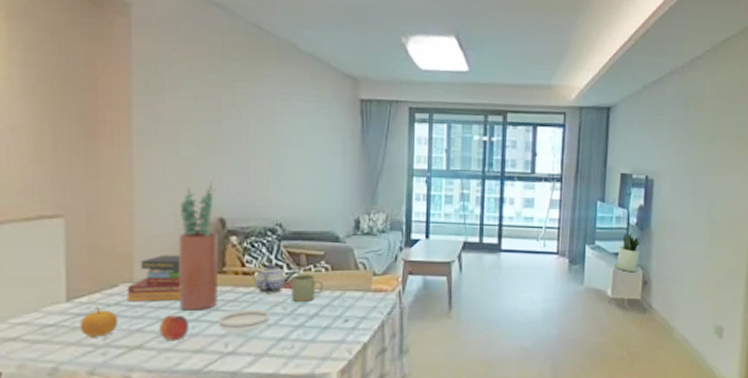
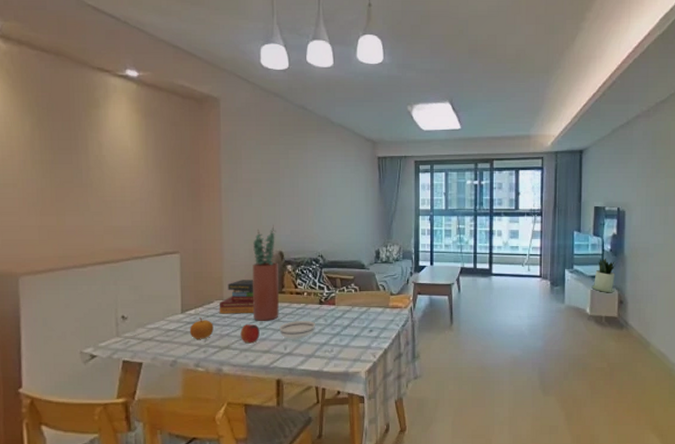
teapot: present [255,263,286,293] -> none [304,285,326,308]
mug: present [290,275,324,302] -> none [330,295,354,315]

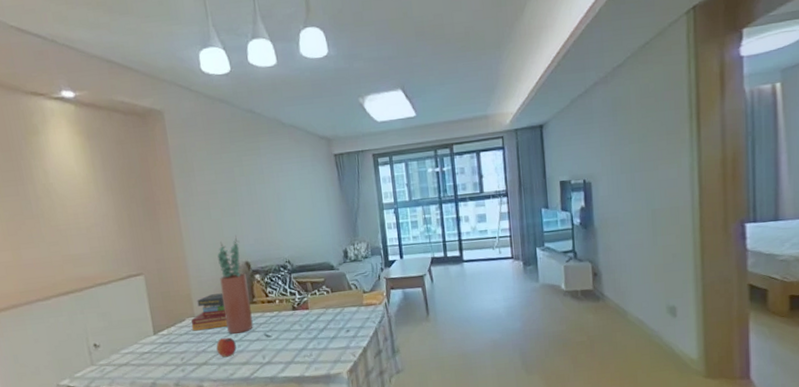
fruit: present [189,316,214,339] -> none [164,336,189,359]
bowl: present [279,321,316,340] -> none [255,328,292,349]
planter: present [591,258,616,293] -> none [564,232,588,267]

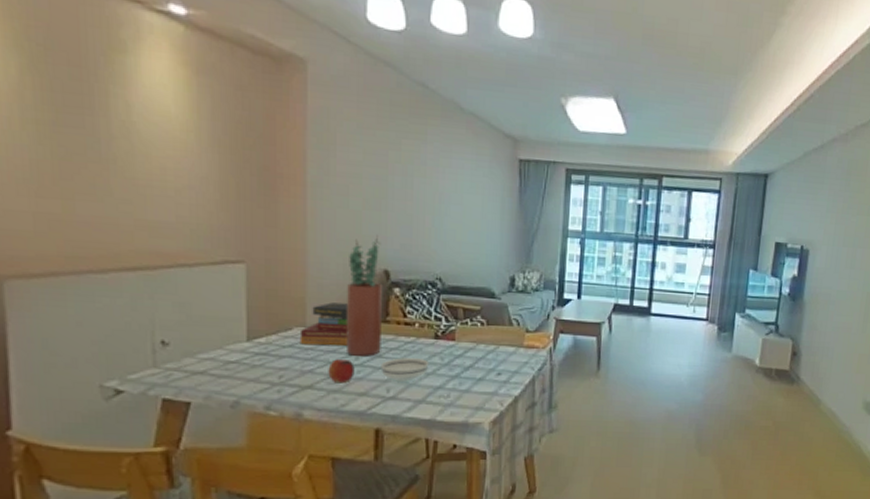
bowl: none [255,328,292,349] -> present [381,358,429,382]

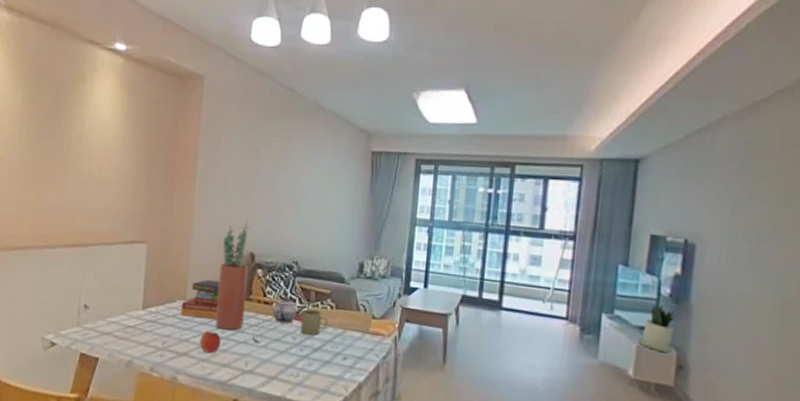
bowl: present [381,358,429,382] -> none [242,334,283,358]
teapot: none [415,315,444,344] -> present [272,296,298,323]
mug: none [448,328,479,354] -> present [300,309,328,335]
planter: none [763,302,794,343] -> present [638,304,677,354]

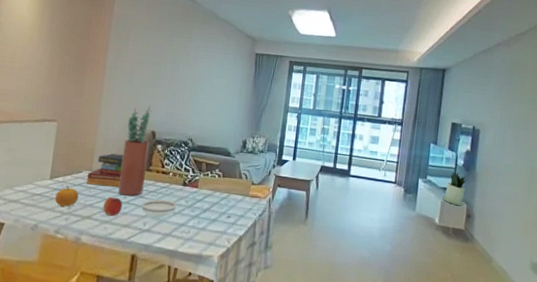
fruit: none [148,315,173,341] -> present [55,184,79,207]
bowl: none [242,334,283,358] -> present [141,199,177,219]
teapot: present [272,296,298,323] -> none [169,167,191,189]
mug: present [300,309,328,335] -> none [192,178,216,199]

